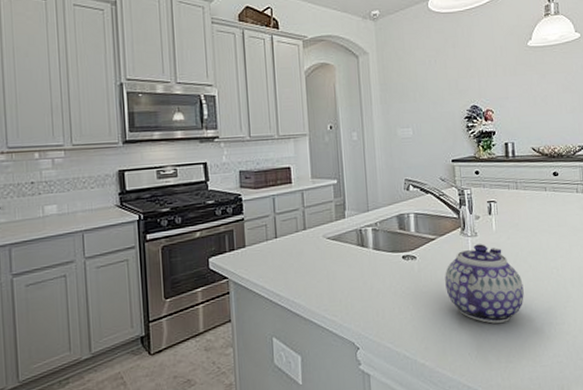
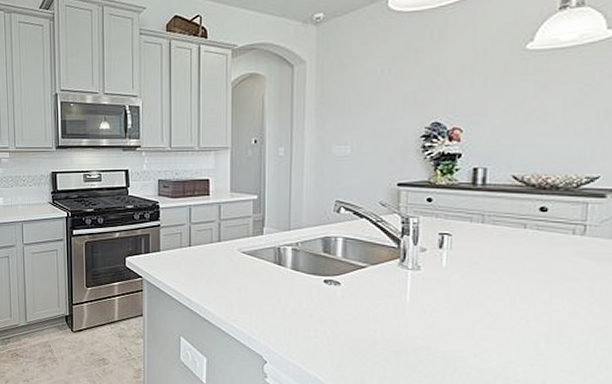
teapot: present [445,244,524,324] -> none [373,279,475,367]

